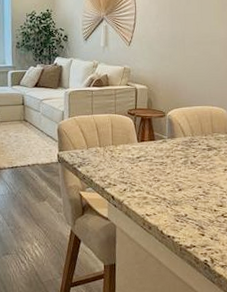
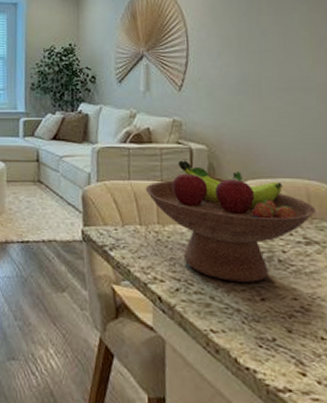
fruit bowl: none [104,97,215,180] -> present [145,160,316,283]

